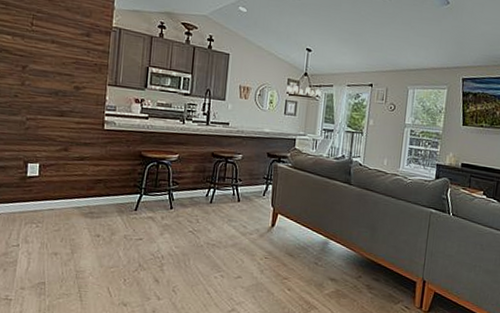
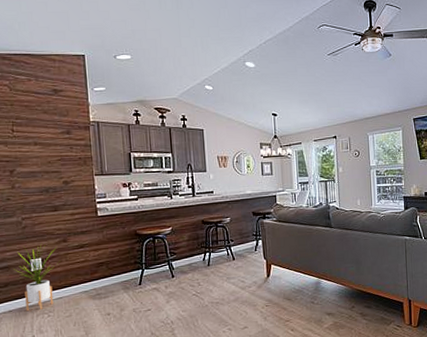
house plant: none [9,150,58,218] -> present [13,245,60,311]

